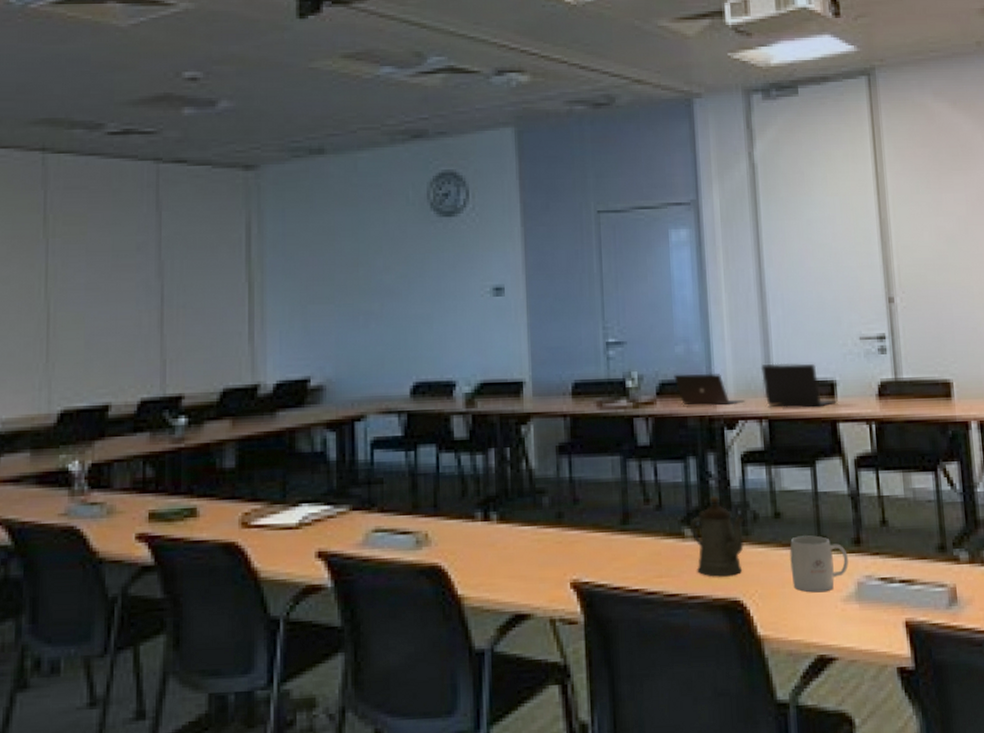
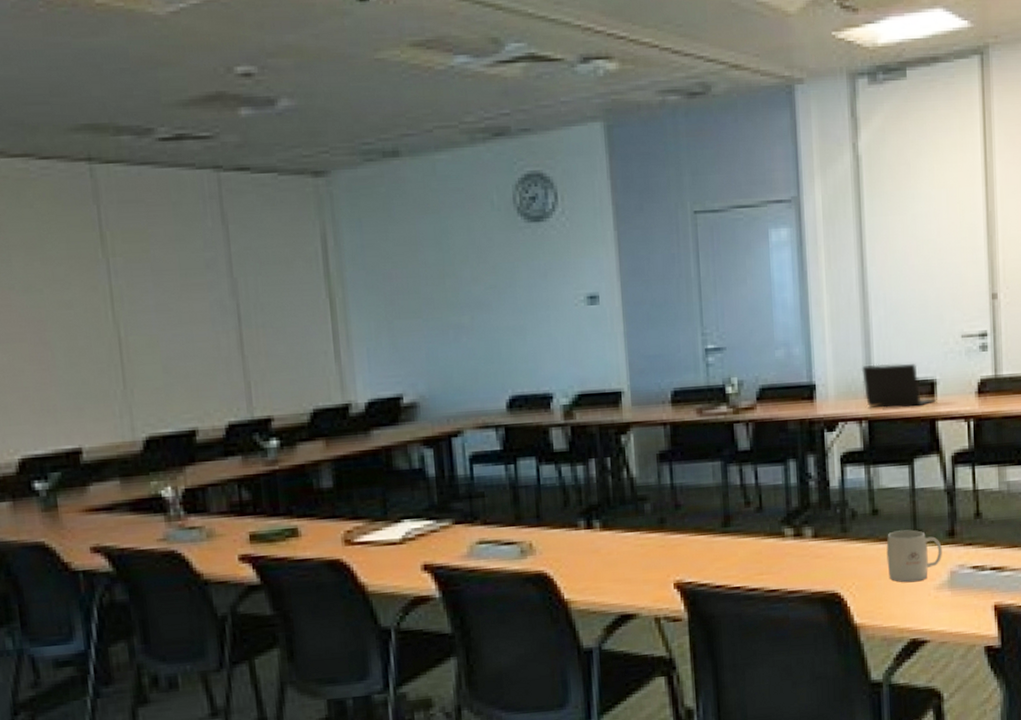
laptop: present [674,373,745,406] -> none [774,376,845,409]
coffee pot: present [689,496,745,577] -> none [789,496,843,573]

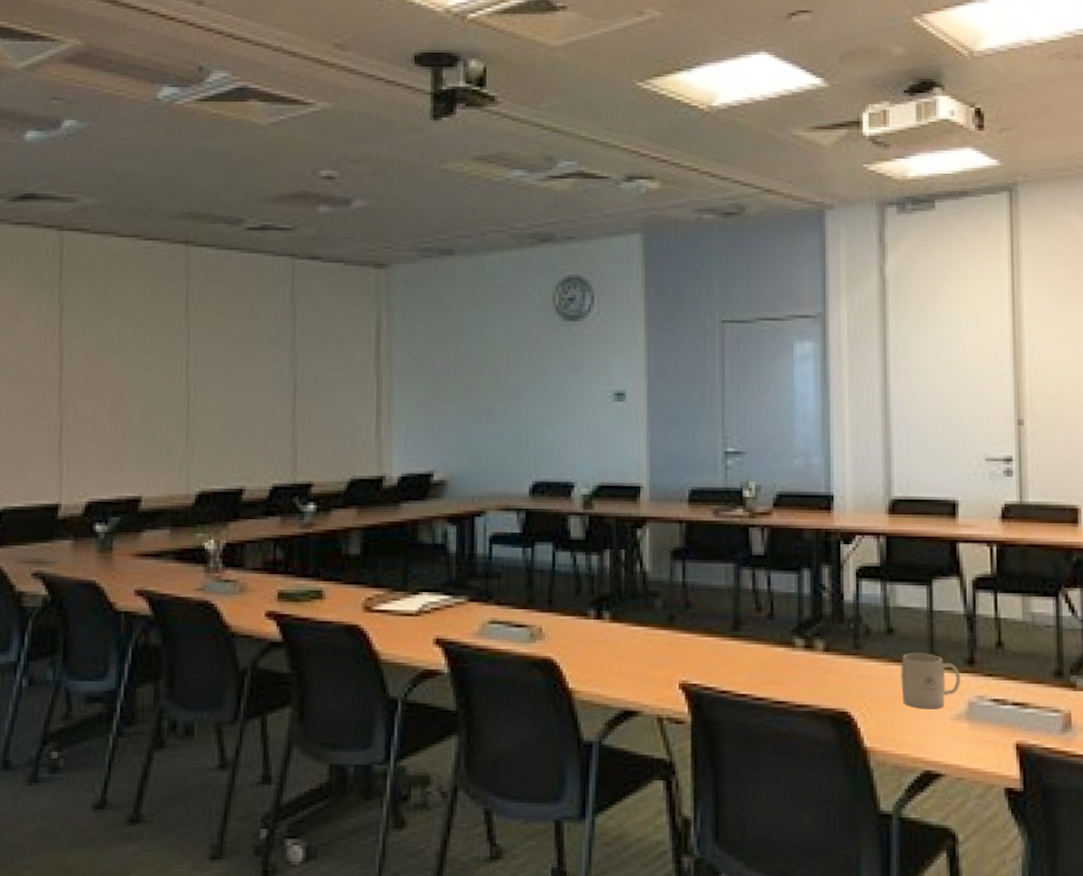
laptop: present [861,363,937,408] -> none [880,480,959,527]

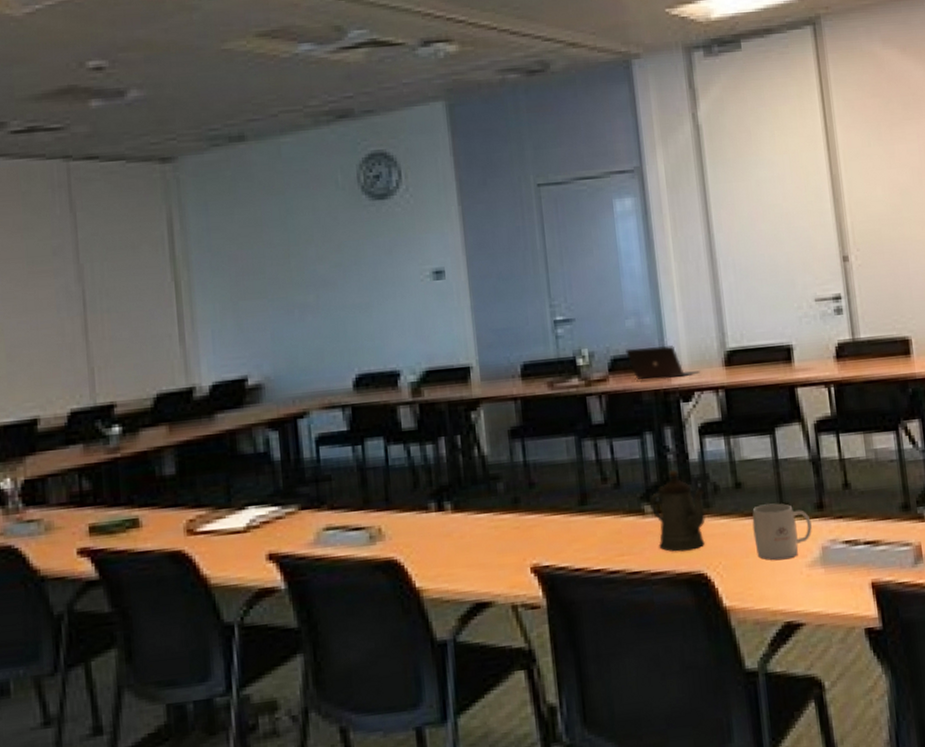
laptop: none [792,486,863,520] -> present [625,345,700,380]
coffee pot: none [800,608,857,688] -> present [649,470,706,552]

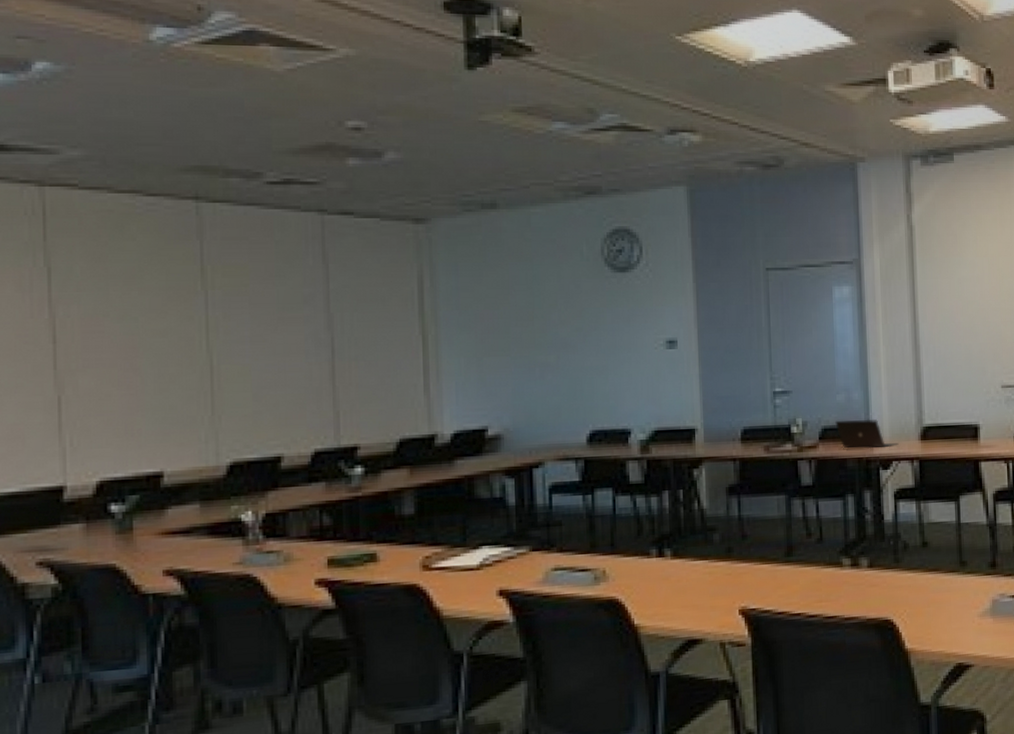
coffee pot: present [649,470,706,552] -> none [847,529,896,600]
mug: present [752,503,812,561] -> none [935,561,985,610]

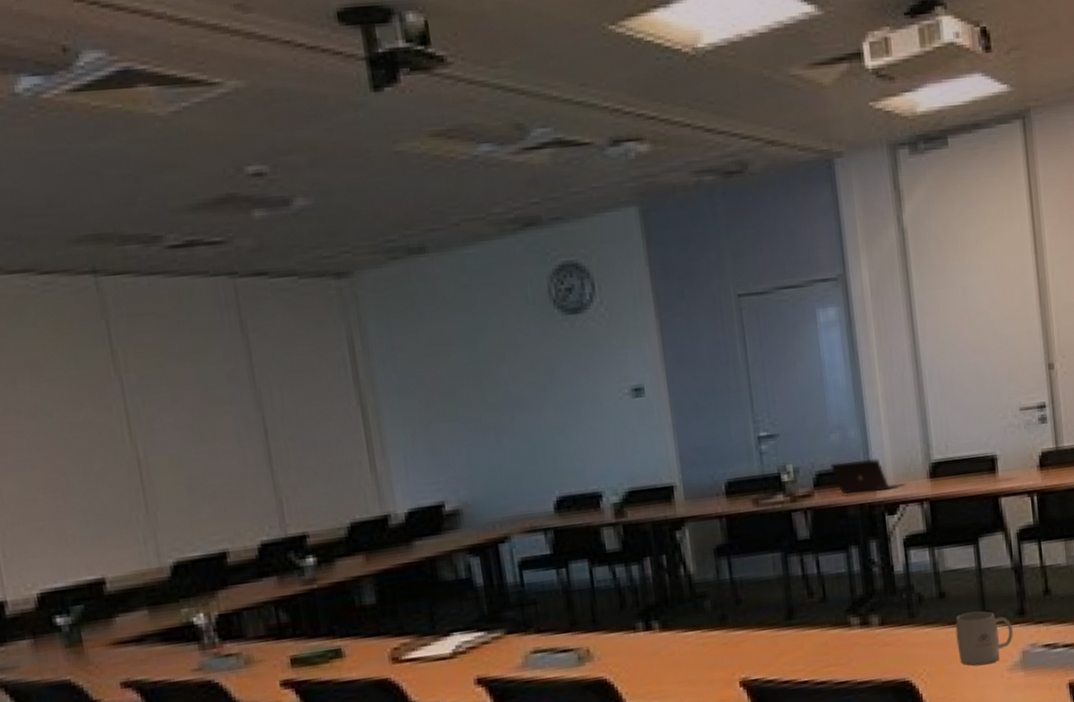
mug: none [935,561,985,610] -> present [955,611,1013,666]

